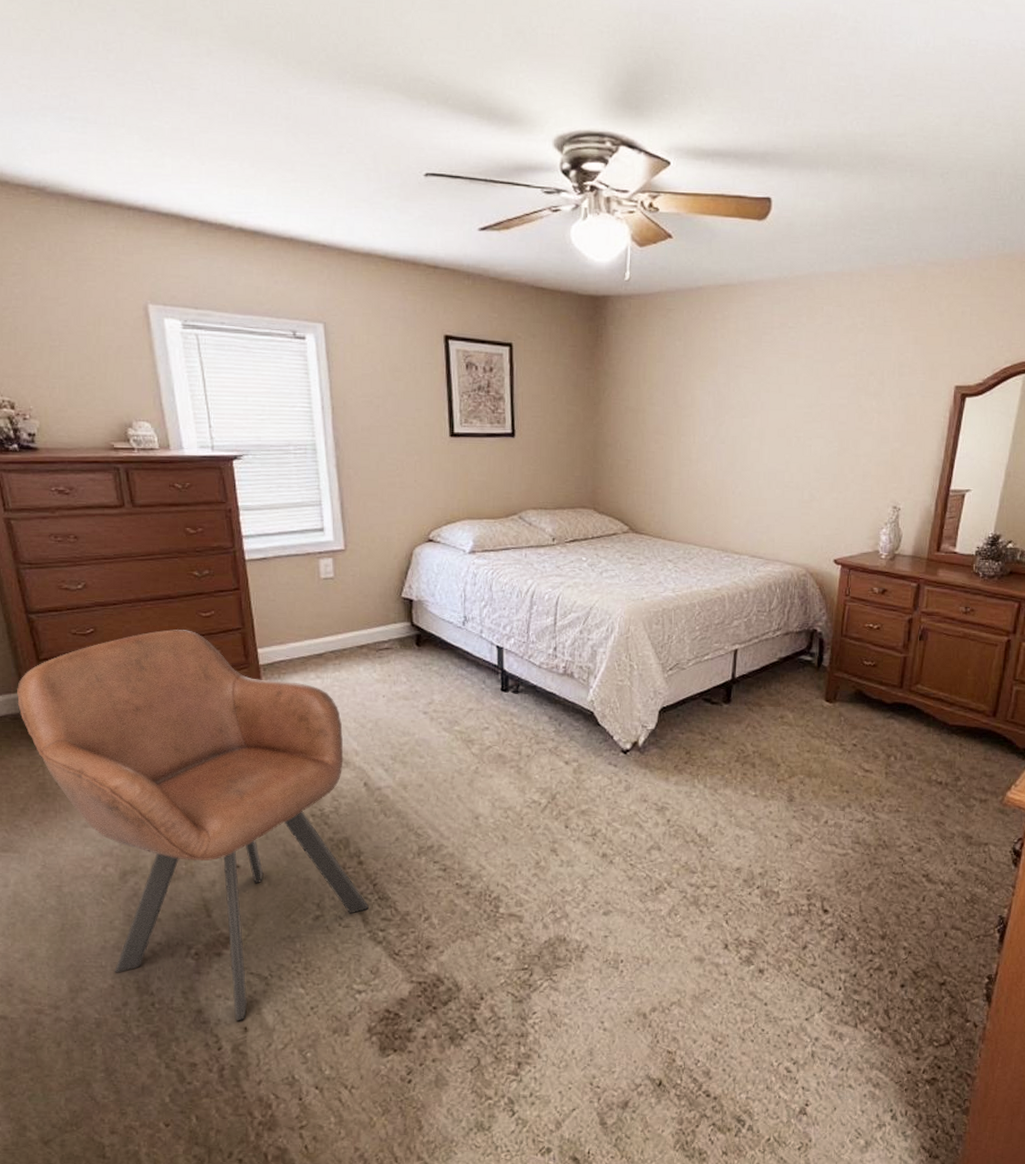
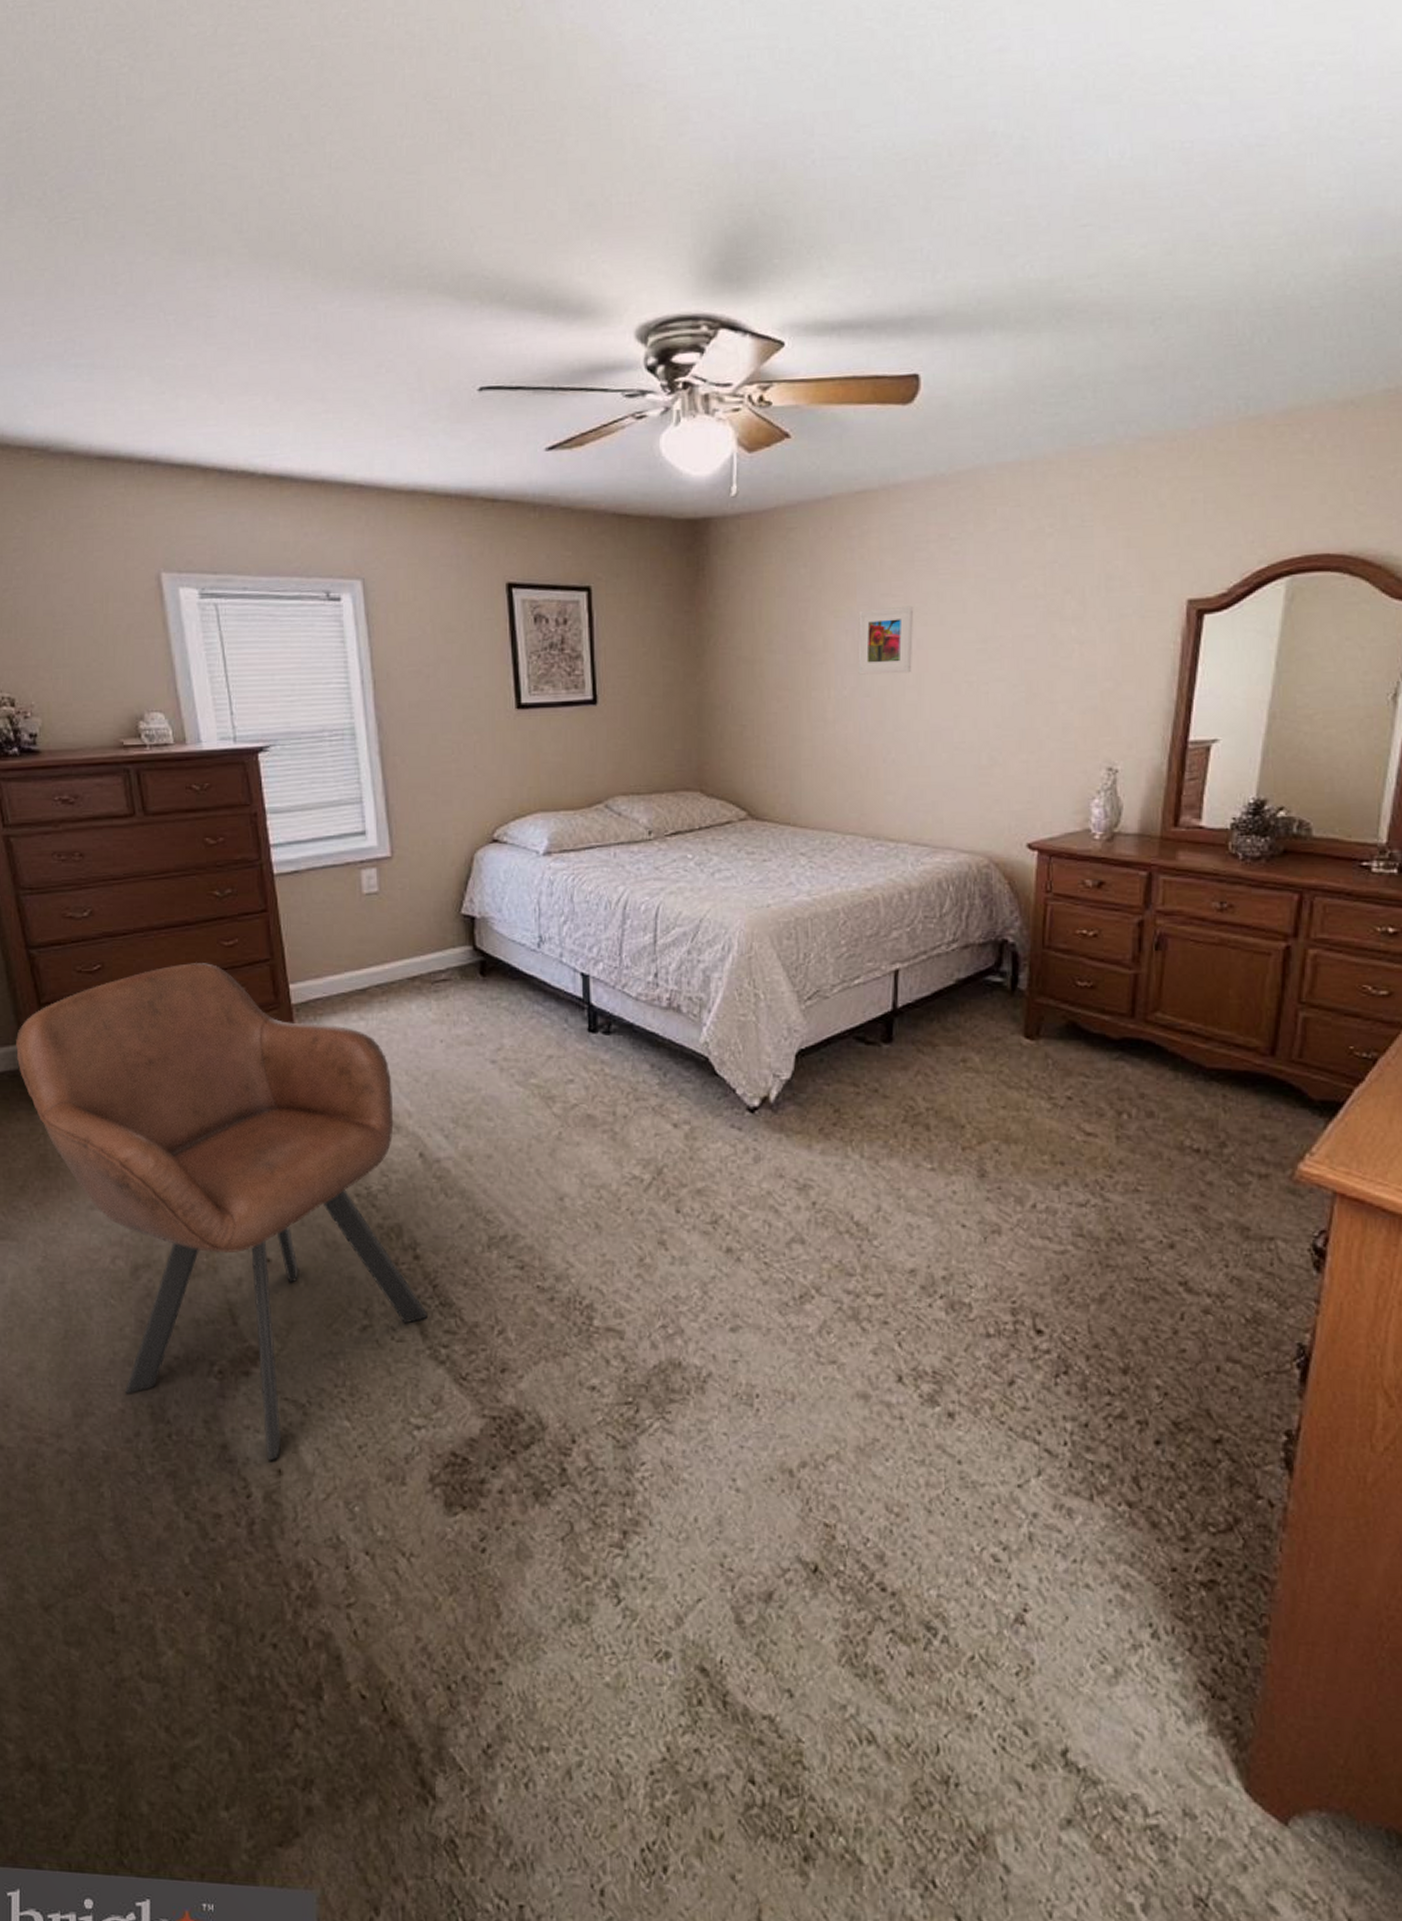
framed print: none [716,376,760,428] -> present [857,605,914,675]

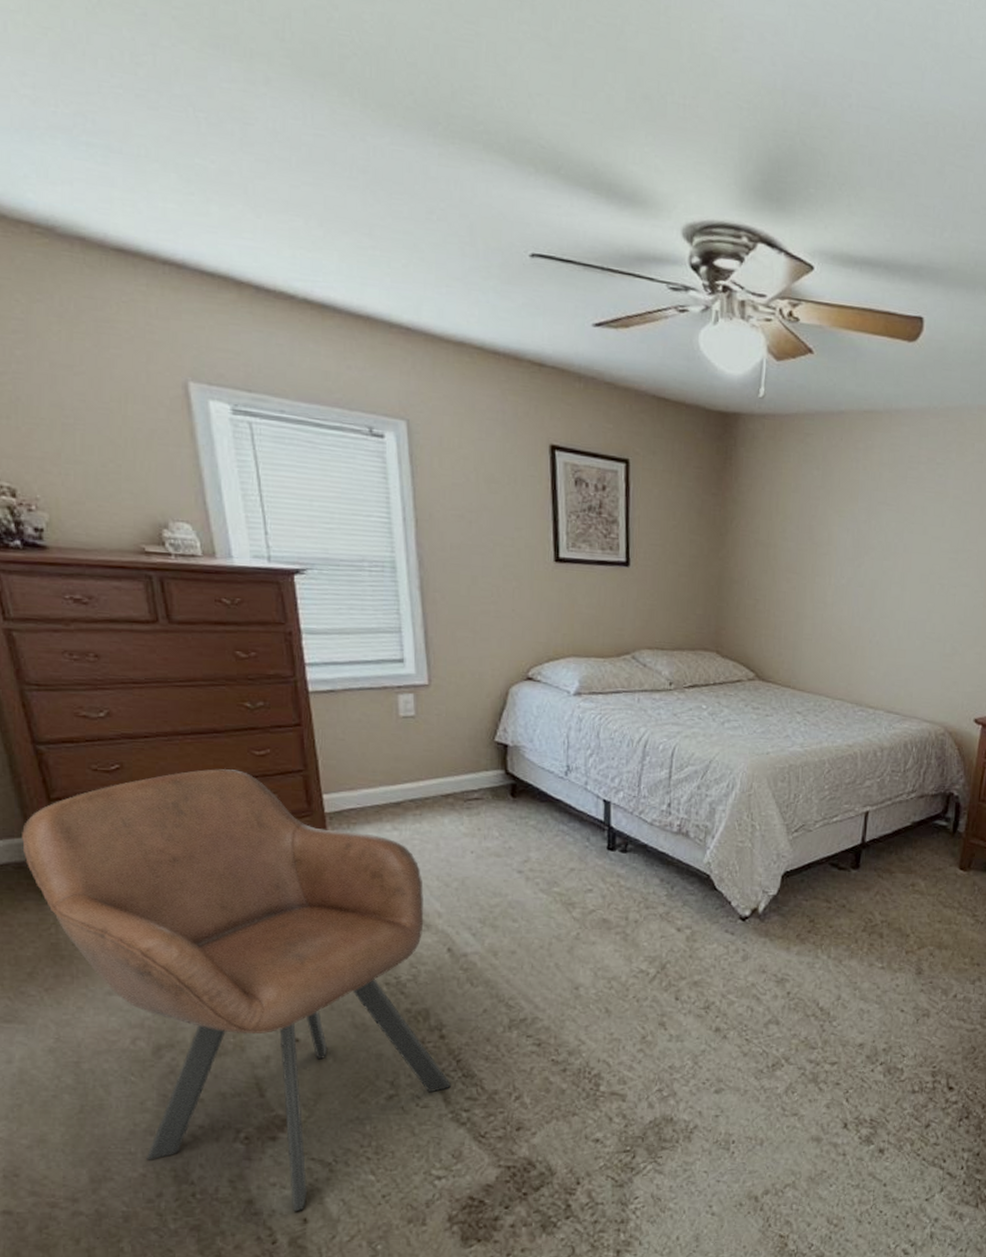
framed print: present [857,605,914,675] -> none [855,513,904,571]

